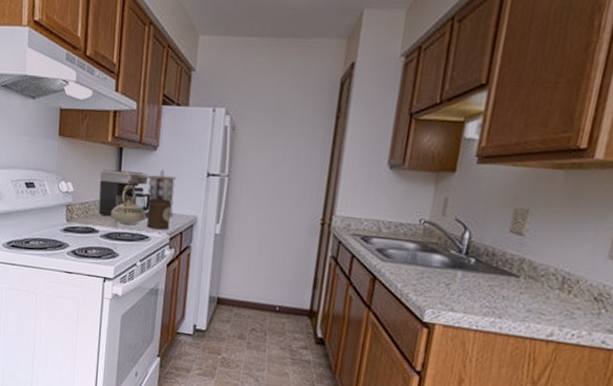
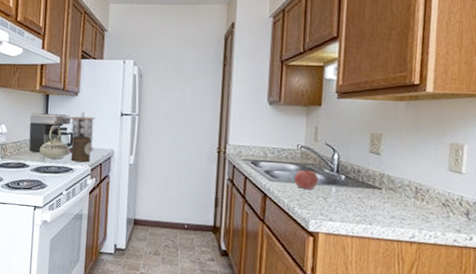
fruit: none [411,247,442,274] -> present [294,167,318,190]

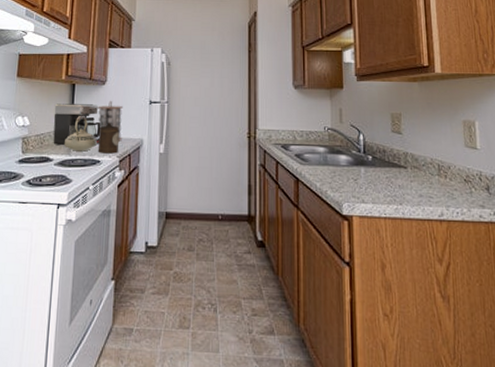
fruit: present [294,167,318,190] -> none [324,149,347,172]

